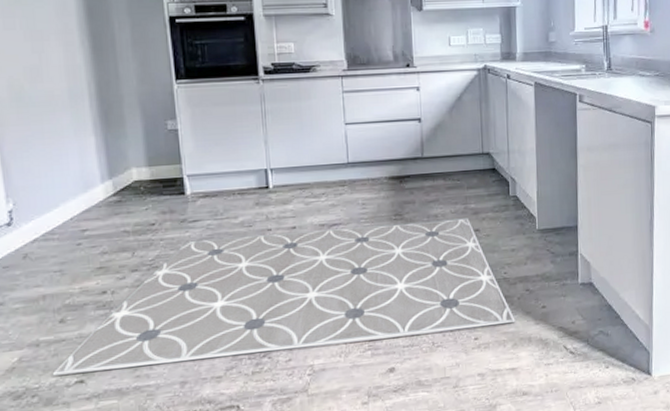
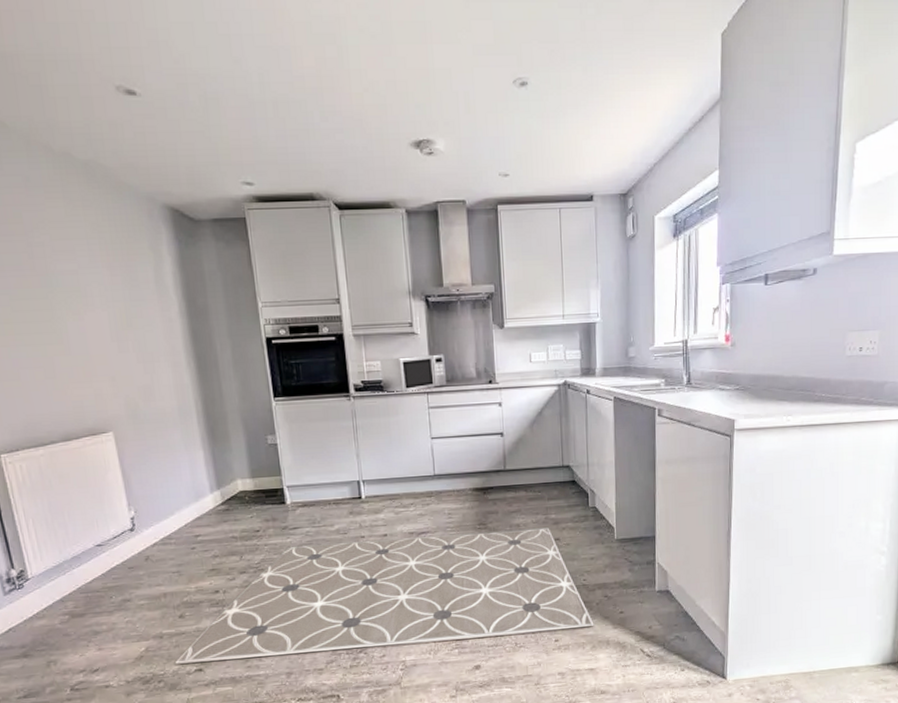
microwave: none [290,36,363,77] -> present [379,354,447,393]

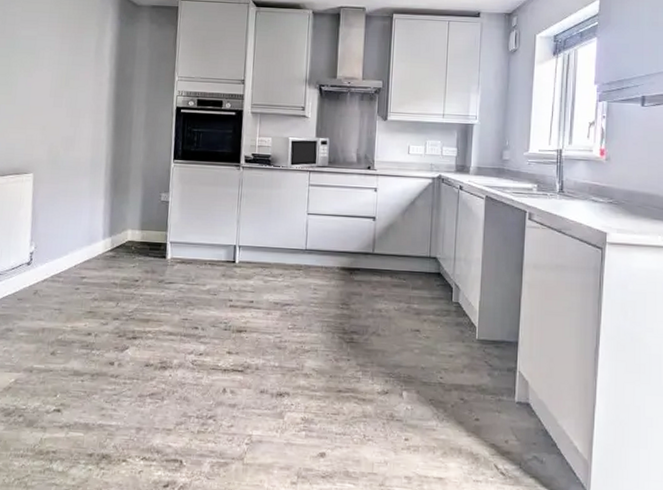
rug: present [174,527,594,664] -> none [37,299,447,431]

